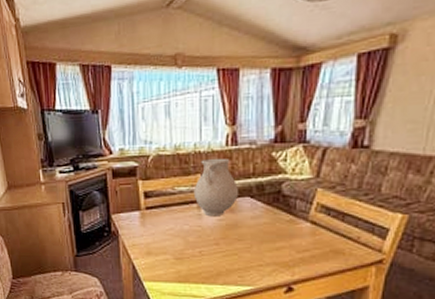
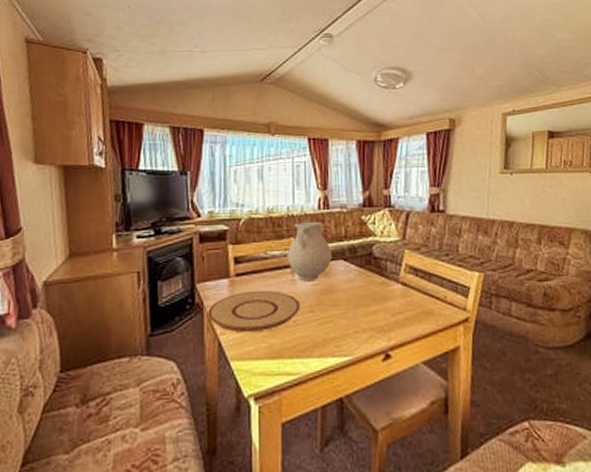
plate: none [123,222,206,258] -> present [208,290,300,332]

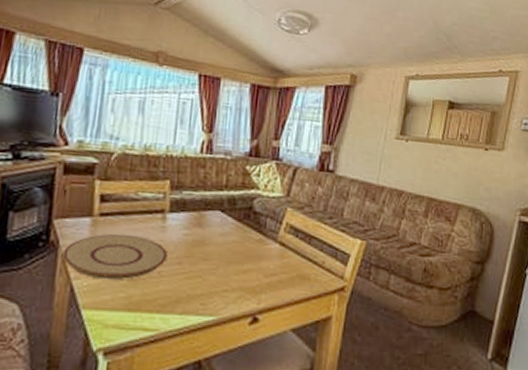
vase: present [287,222,333,281] -> none [159,165,210,230]

